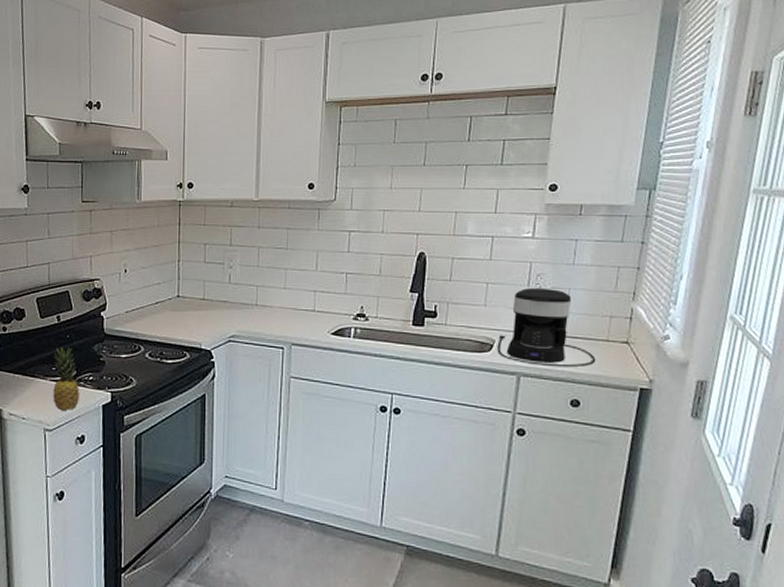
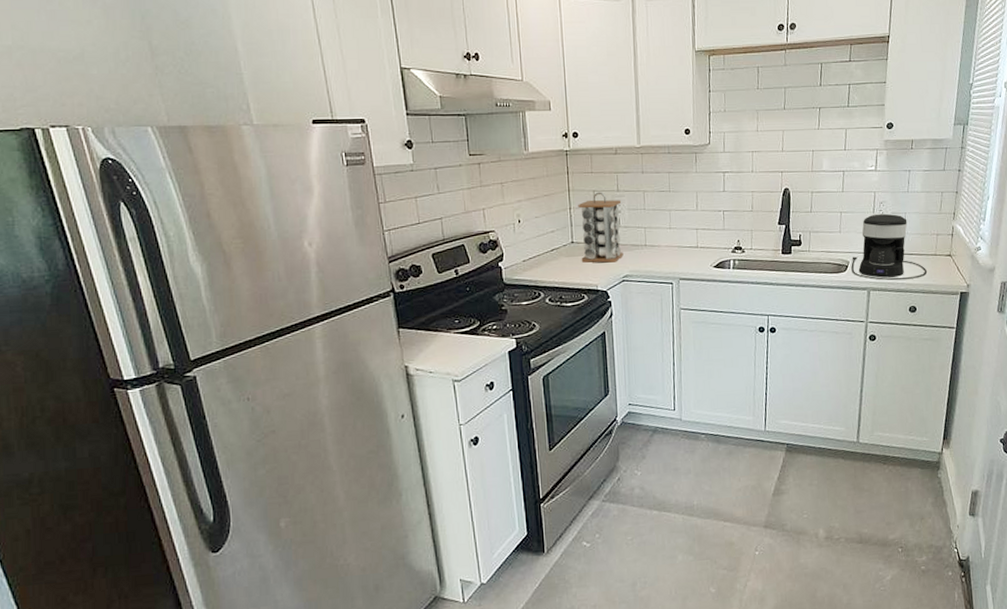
fruit: present [53,347,80,411] -> none [455,299,485,361]
spice rack: none [186,245,234,321] -> present [578,192,624,263]

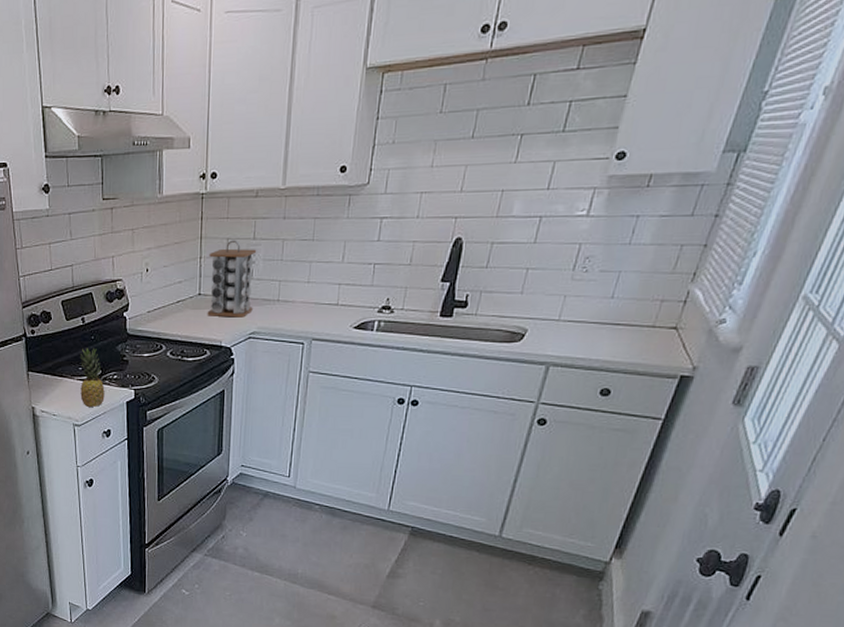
fruit: none [455,299,485,361] -> present [80,348,105,408]
coffee maker: present [851,213,927,281] -> none [528,271,636,356]

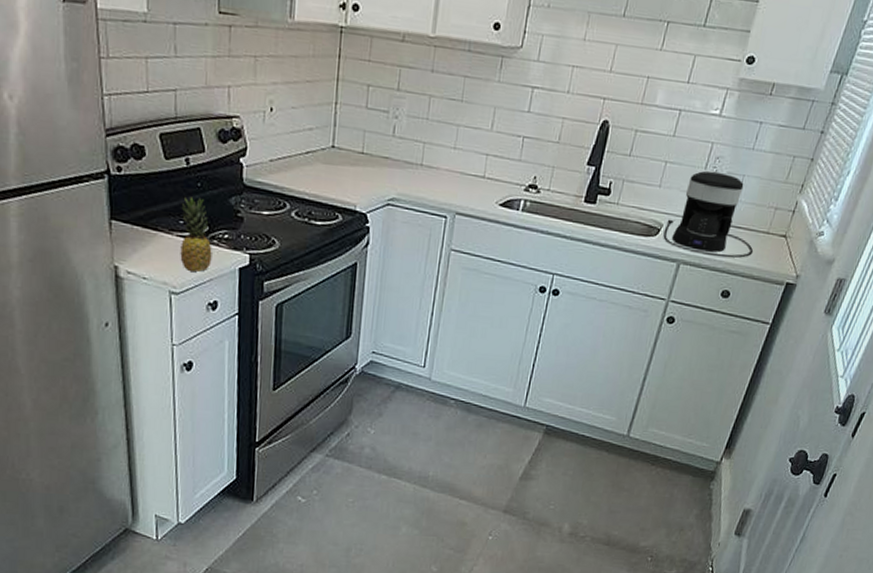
spice rack: present [207,240,257,318] -> none [340,87,401,180]
coffee maker: none [528,271,636,356] -> present [663,171,753,258]

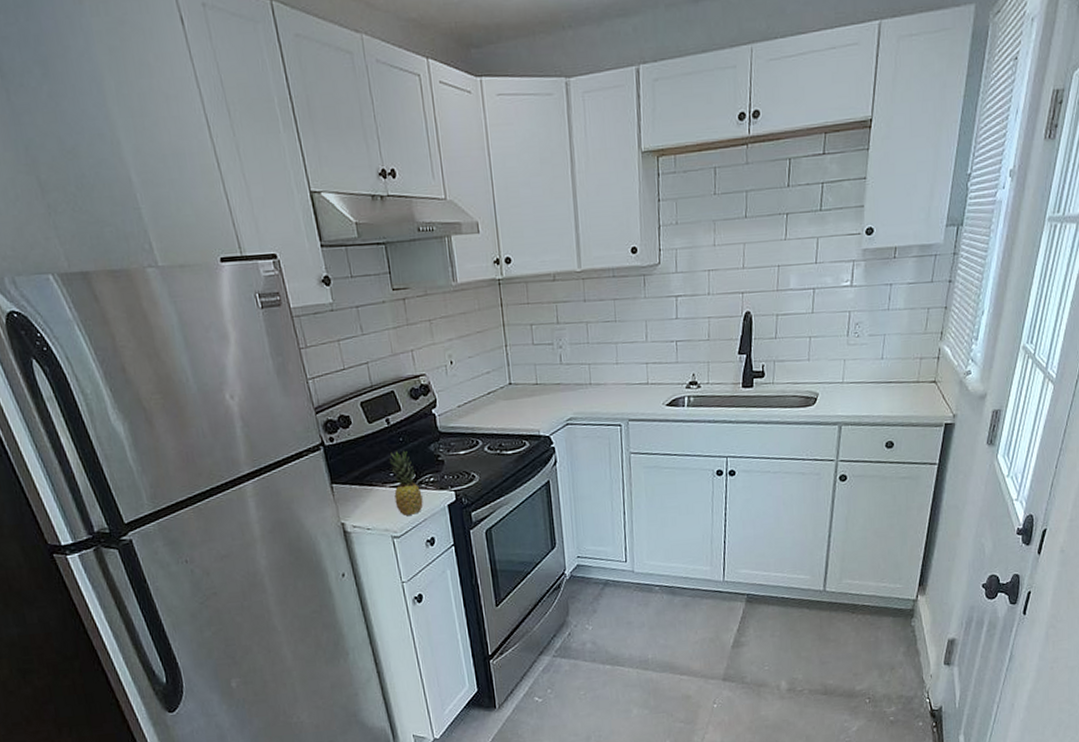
coffee maker: present [663,171,753,258] -> none [820,336,907,413]

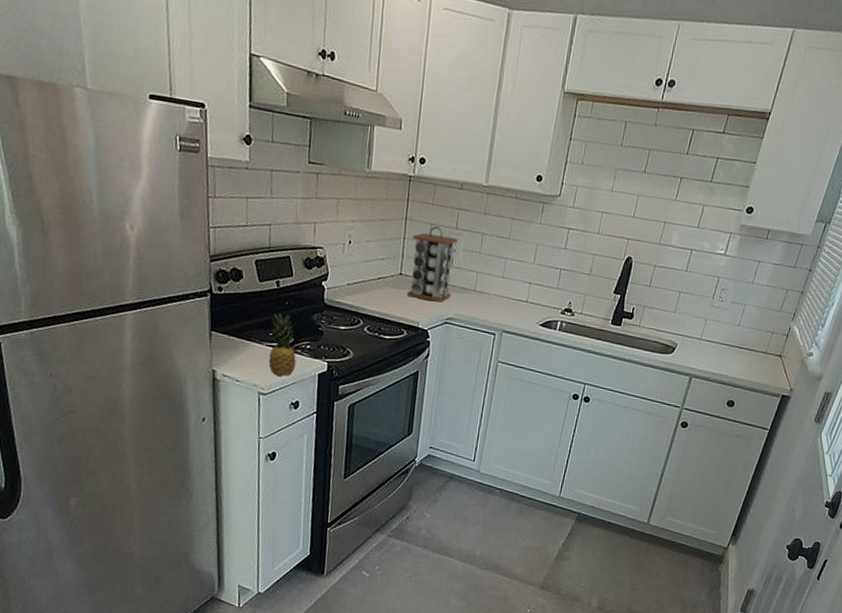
spice rack: none [514,325,567,406] -> present [406,225,458,302]

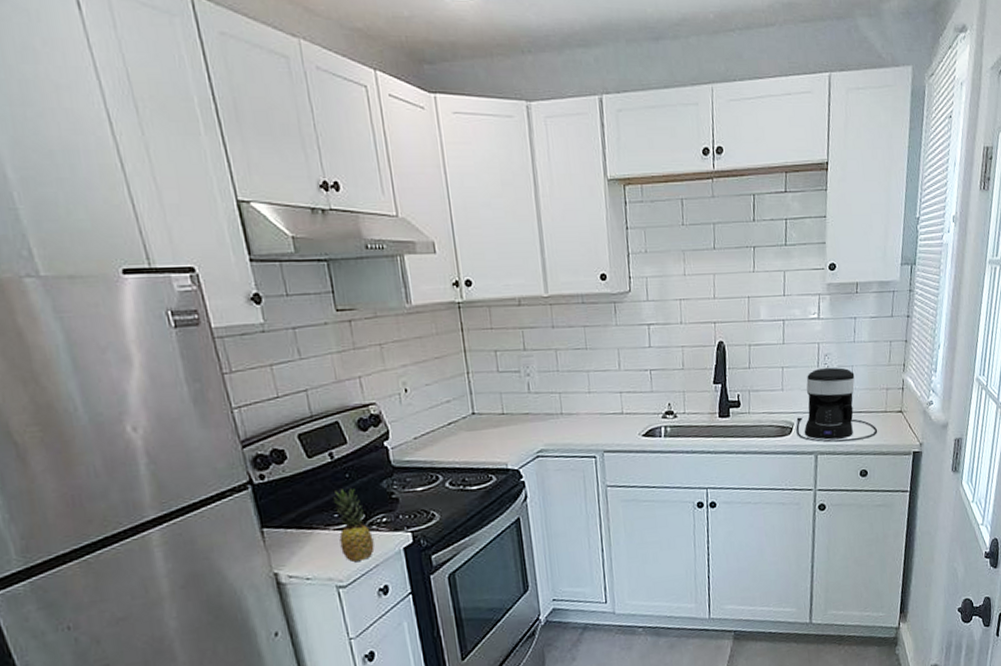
spice rack: present [406,225,458,302] -> none [477,351,536,438]
coffee maker: none [678,300,753,373] -> present [796,367,877,443]

